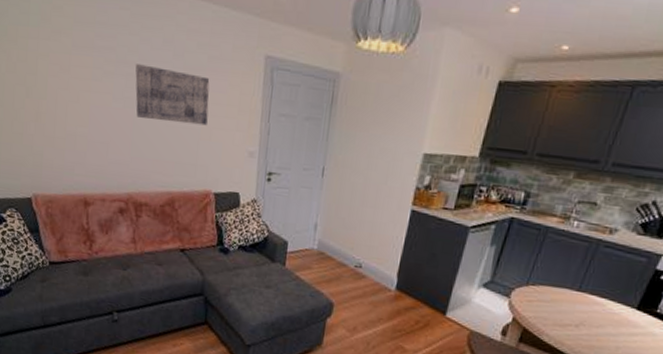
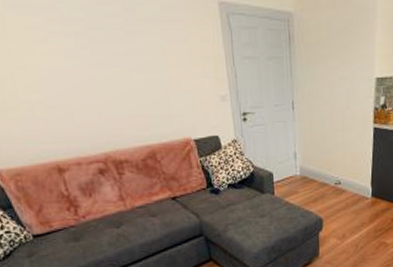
wall art: present [135,64,210,126] -> none [83,21,173,77]

